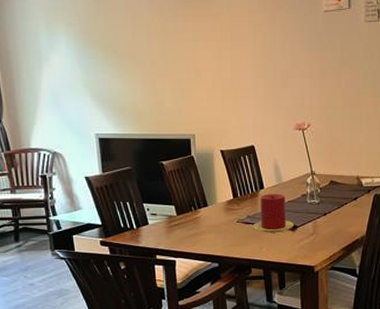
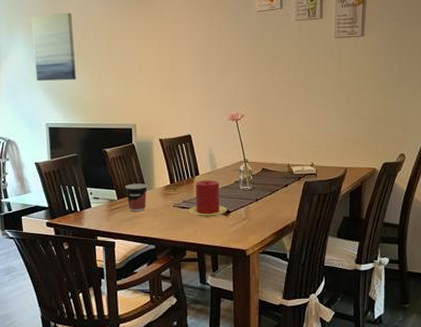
wall art: none [74,10,127,87] -> present [31,12,76,81]
cup: none [185,198,209,228] -> present [125,183,148,212]

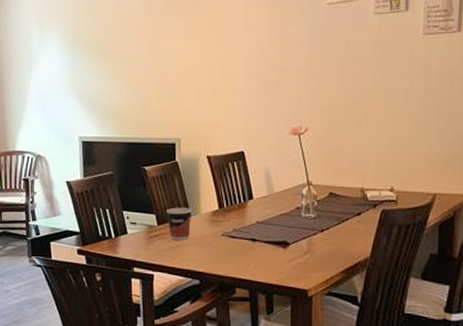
wall art: present [31,12,76,81] -> none [65,10,114,88]
candle: present [188,180,227,217] -> none [239,205,286,249]

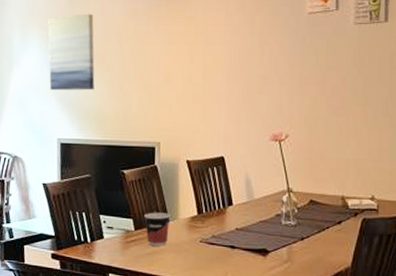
wall art: none [65,10,114,88] -> present [48,14,95,90]

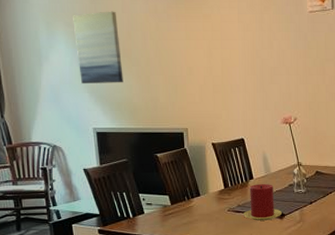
cup: present [144,212,171,246] -> none [178,188,202,217]
candle: none [217,211,265,257] -> present [243,184,282,221]

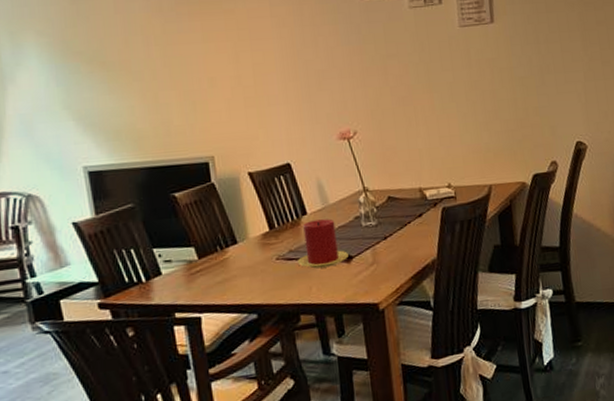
wall art: present [73,11,123,83] -> none [46,12,122,109]

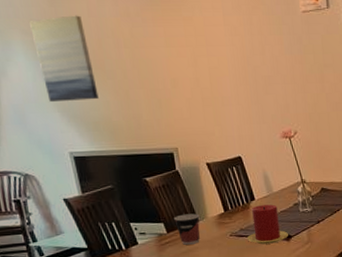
wall art: none [46,12,122,109] -> present [29,15,99,101]
cup: none [207,233,239,273] -> present [174,213,200,245]

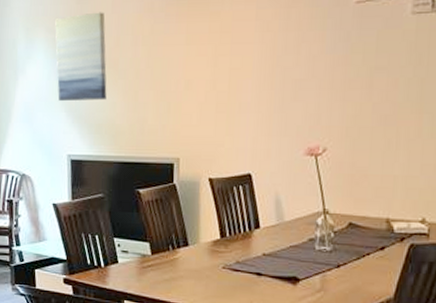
cup: present [174,213,200,245] -> none [162,235,191,272]
candle: present [246,204,288,245] -> none [242,235,295,285]

